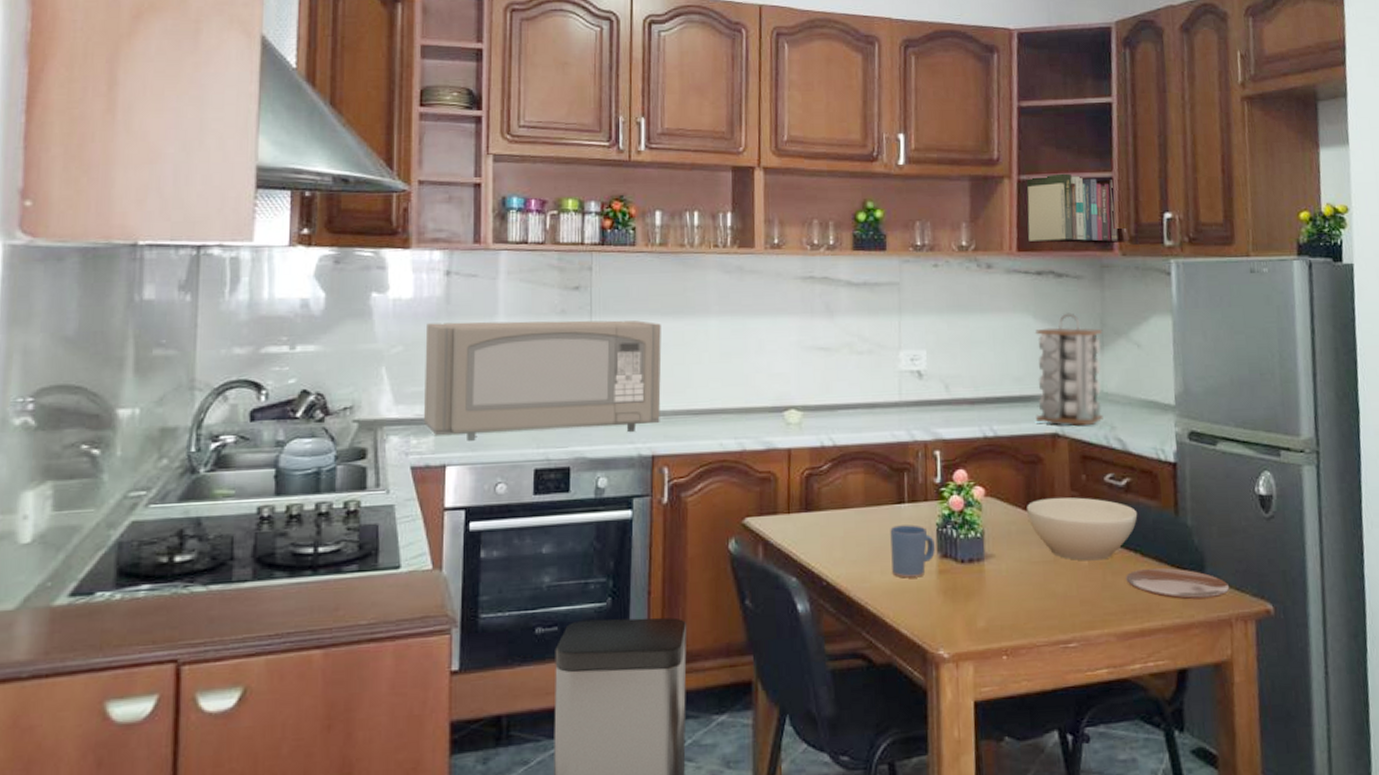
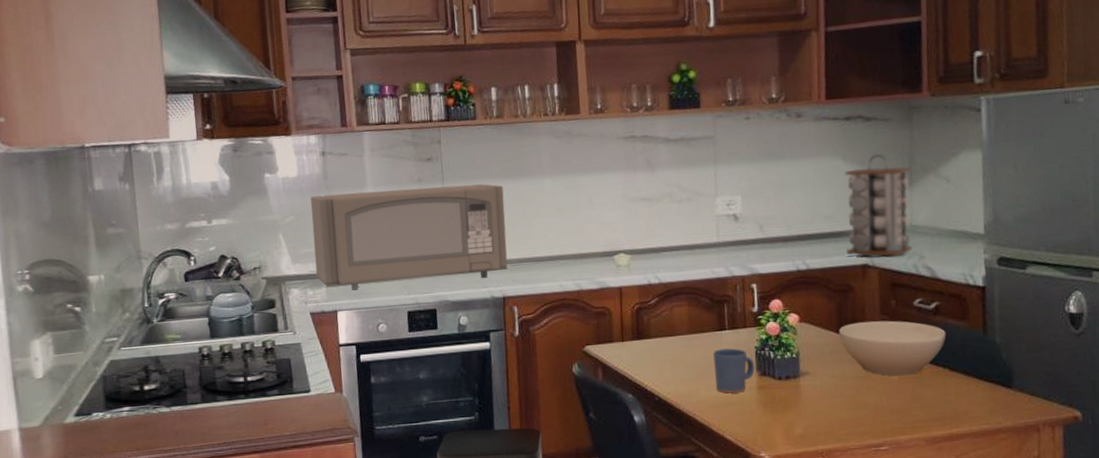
books: present [1026,173,1129,243] -> none [833,21,938,90]
plate: present [1126,567,1230,600] -> none [935,380,1038,409]

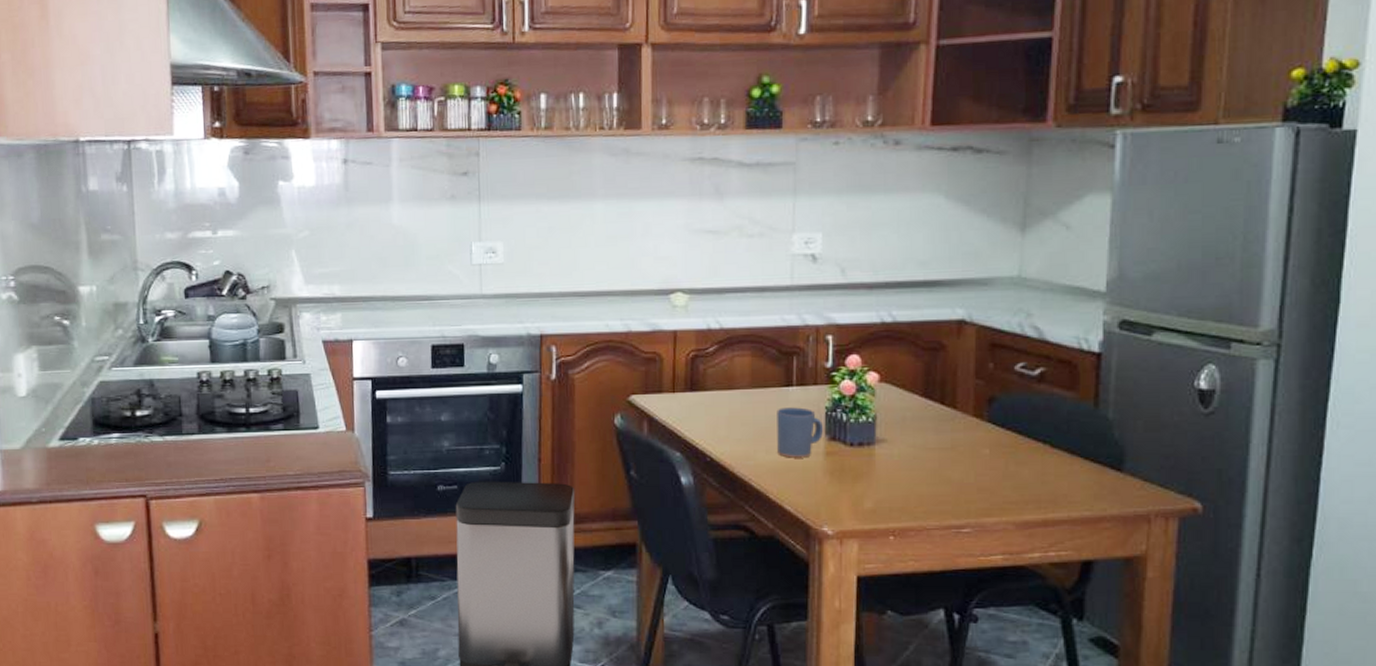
microwave: present [311,184,508,292] -> none [328,204,548,320]
bowl: present [839,320,947,376] -> none [925,386,1050,450]
spice rack: present [845,153,912,258] -> none [941,192,1026,313]

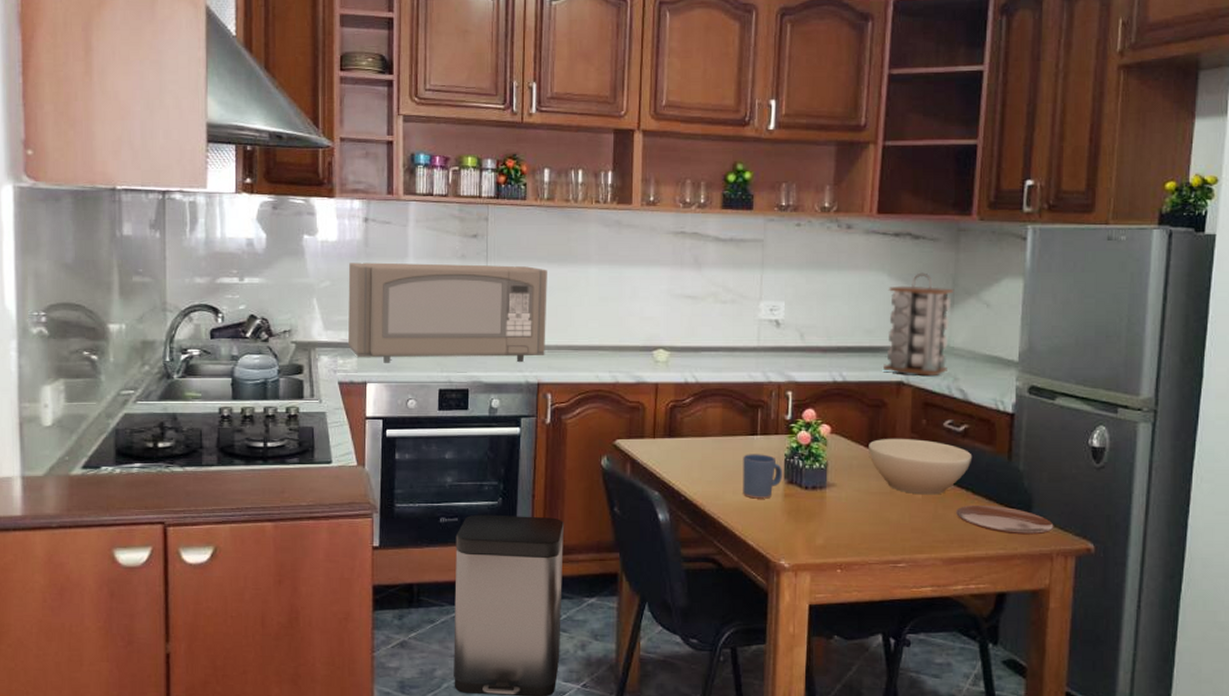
microwave: none [328,204,548,320] -> present [348,262,547,364]
bowl: none [925,386,1050,450] -> present [869,439,972,495]
spice rack: none [941,192,1026,313] -> present [883,272,954,377]
plate: none [1031,459,1152,494] -> present [956,504,1054,535]

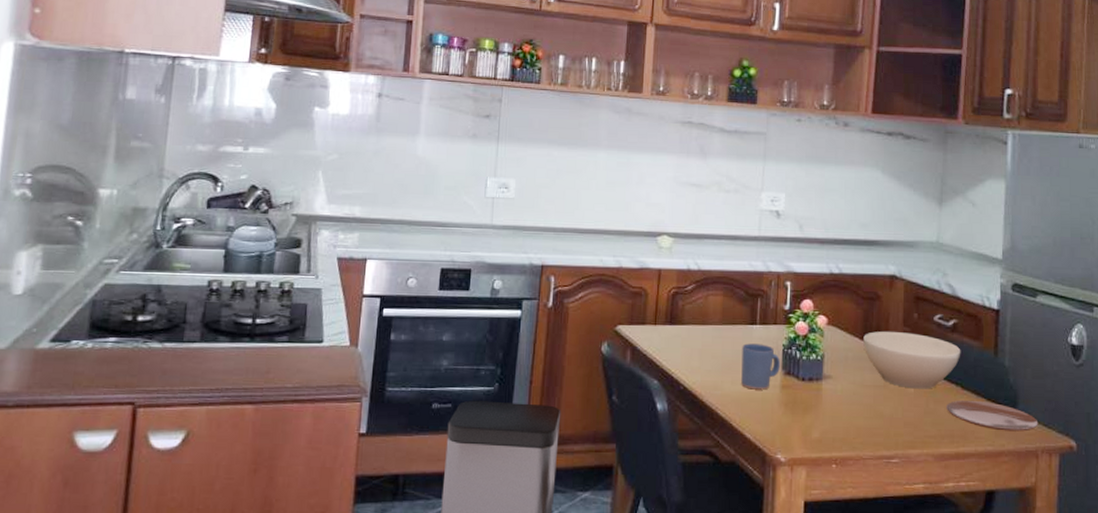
microwave: present [348,262,547,364] -> none [351,137,557,244]
spice rack: present [883,272,954,377] -> none [877,170,943,271]

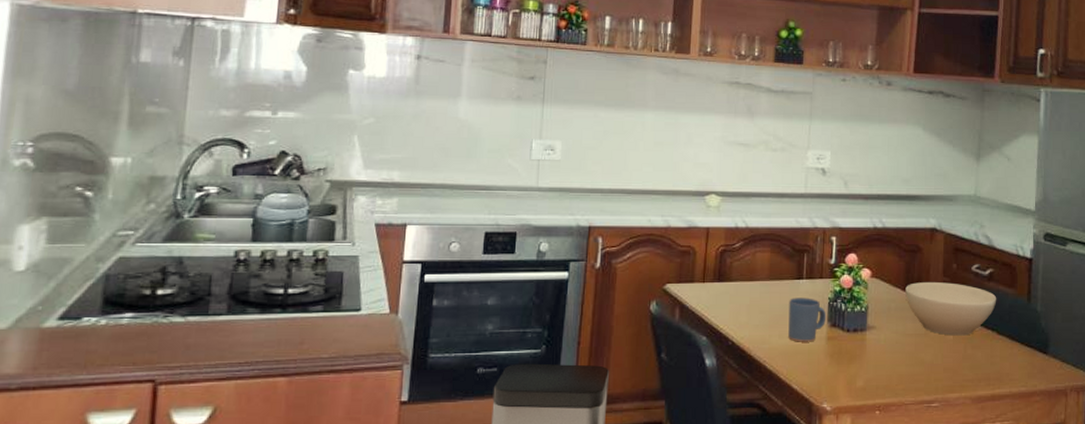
plate: present [947,400,1039,432] -> none [983,344,1068,372]

